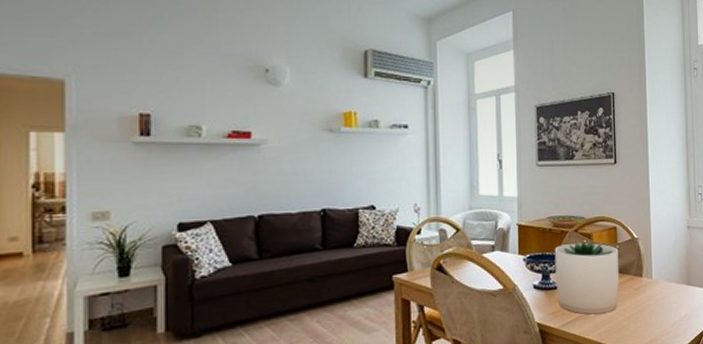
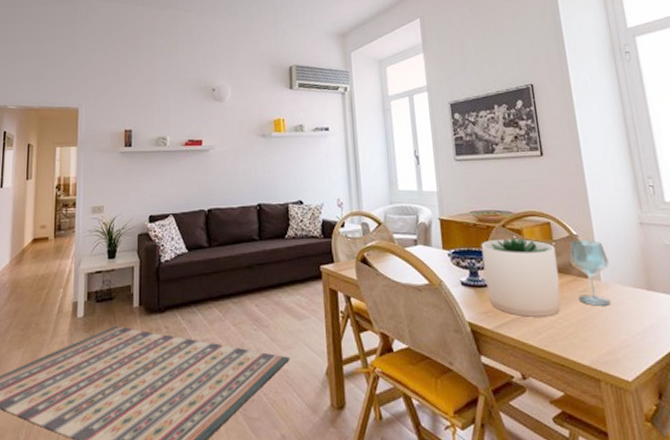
wine glass: none [629,242,660,301] -> present [569,240,611,306]

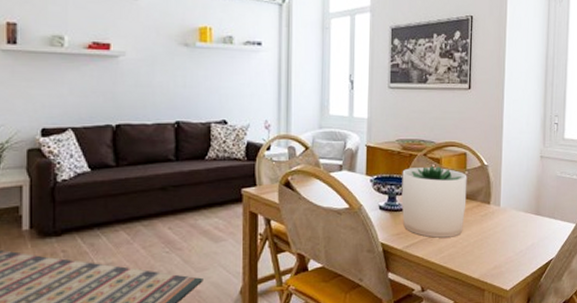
wine glass: present [569,240,611,306] -> none [478,170,510,228]

